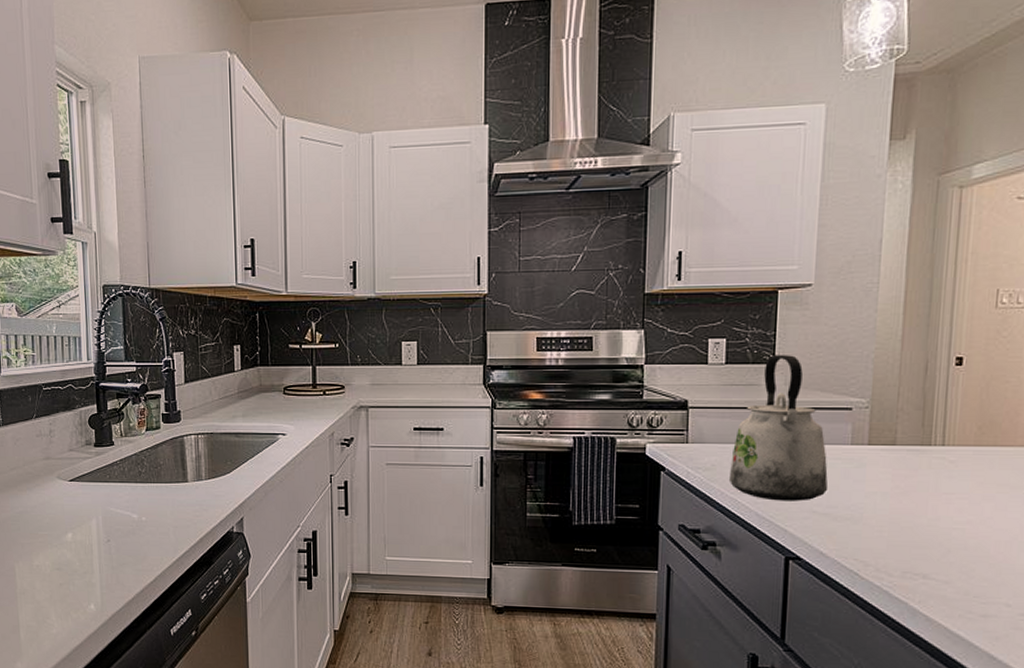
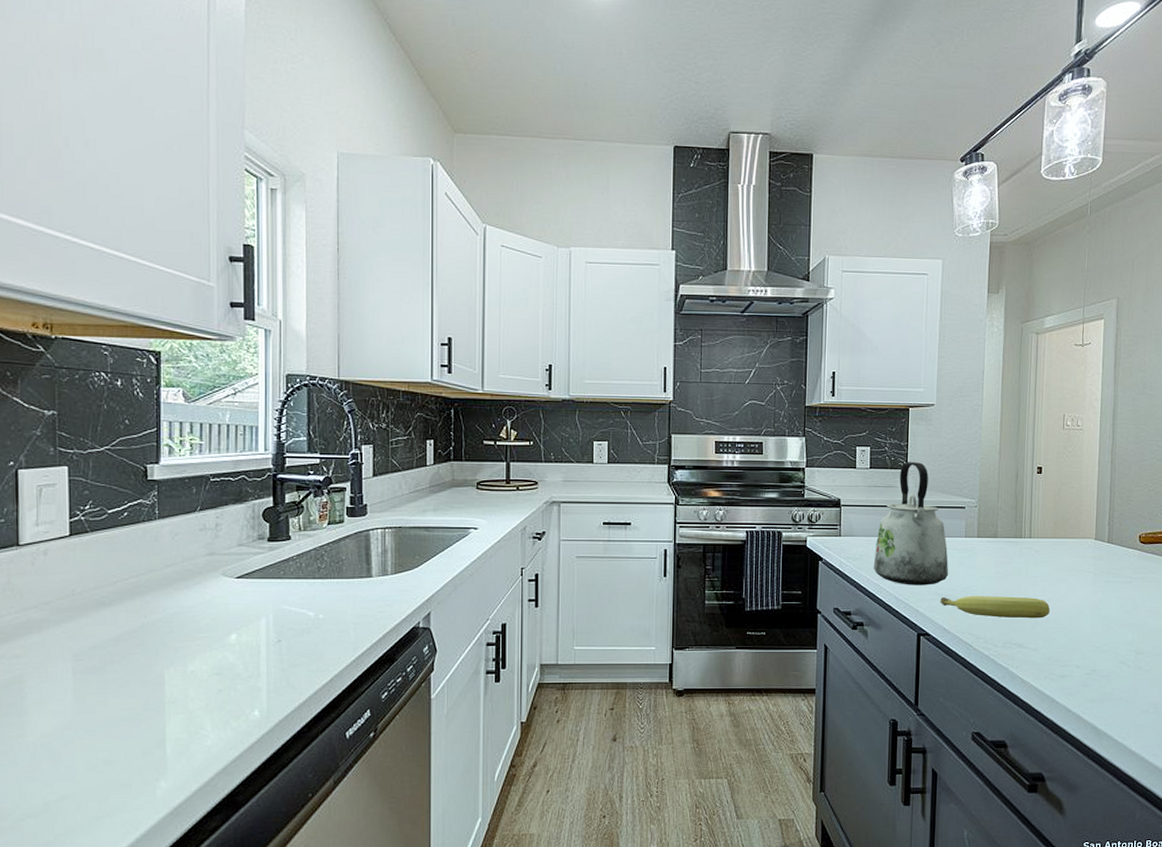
fruit: none [815,514,969,545] -> present [940,595,1050,619]

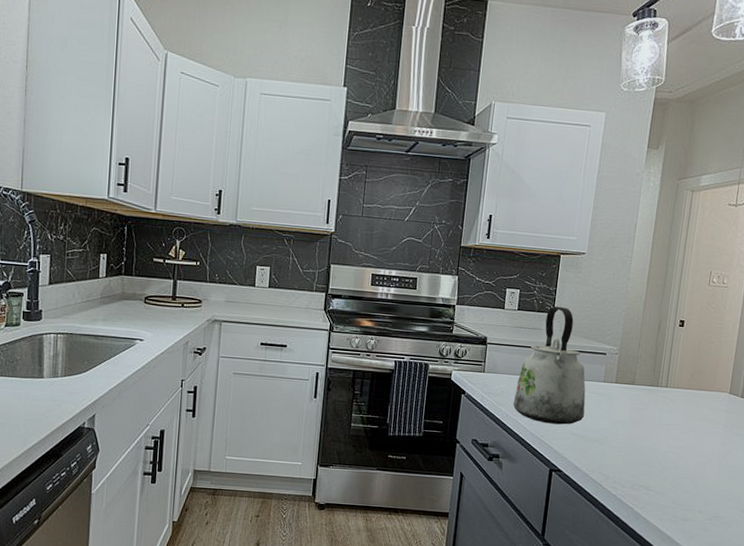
fruit: present [940,595,1050,619] -> none [574,437,679,464]

